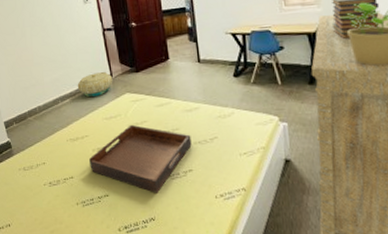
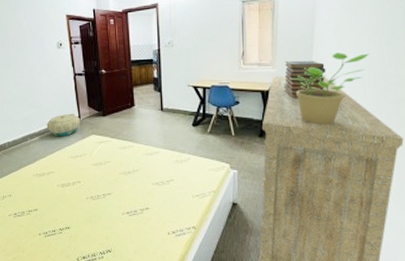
serving tray: present [89,124,192,193] -> none [54,164,150,228]

